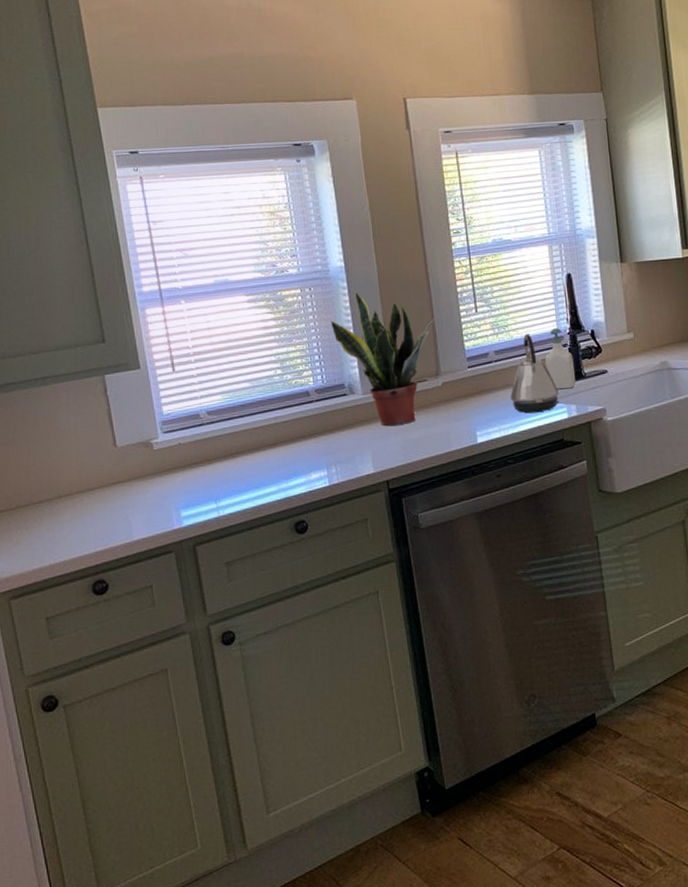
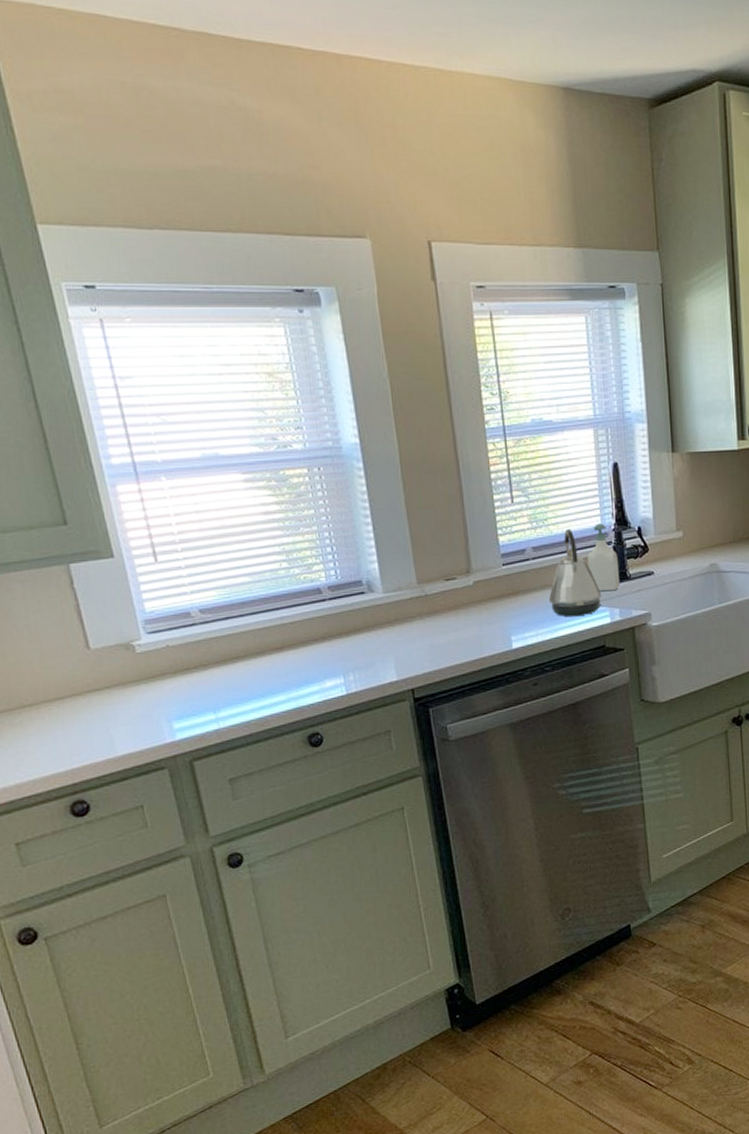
potted plant: present [330,292,435,427] -> none [344,475,466,629]

